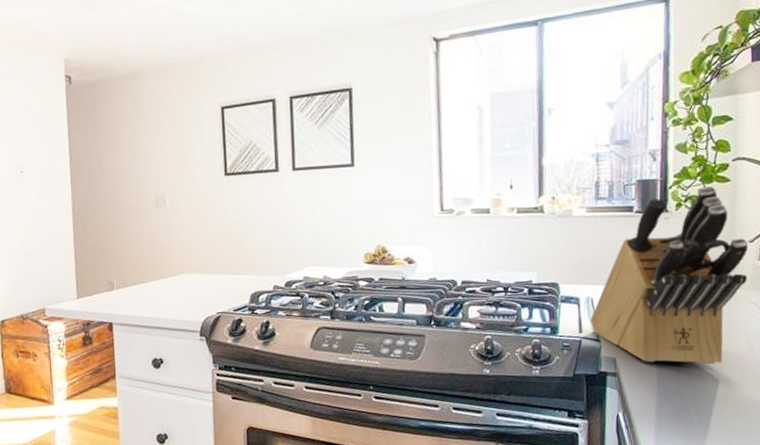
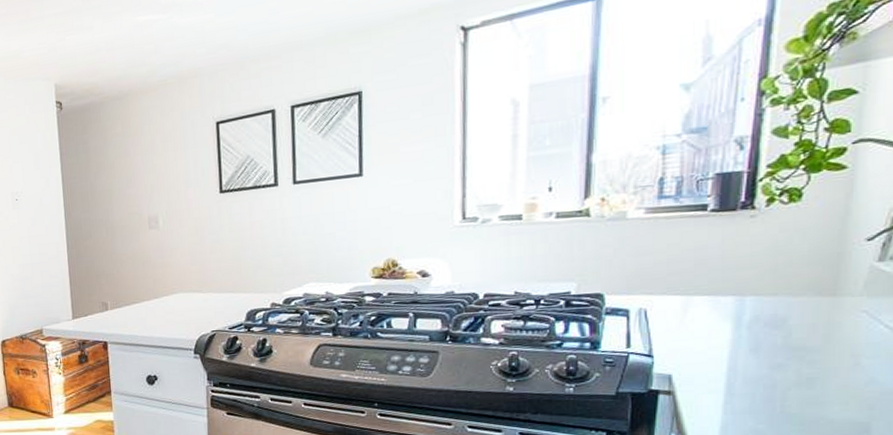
knife block: present [590,185,748,365] -> none [642,175,864,383]

